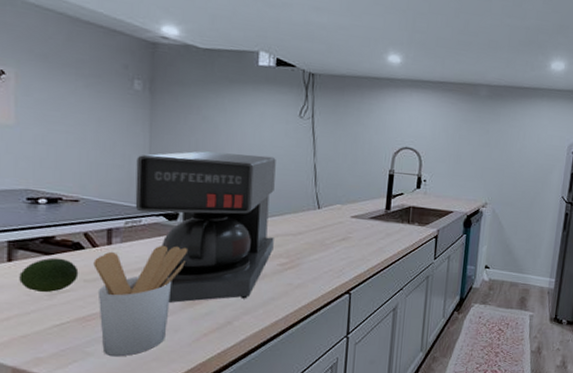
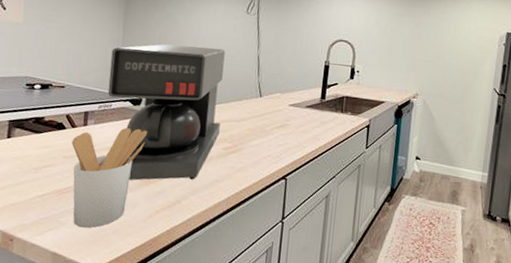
fruit: present [19,257,79,292] -> none [14,136,60,166]

